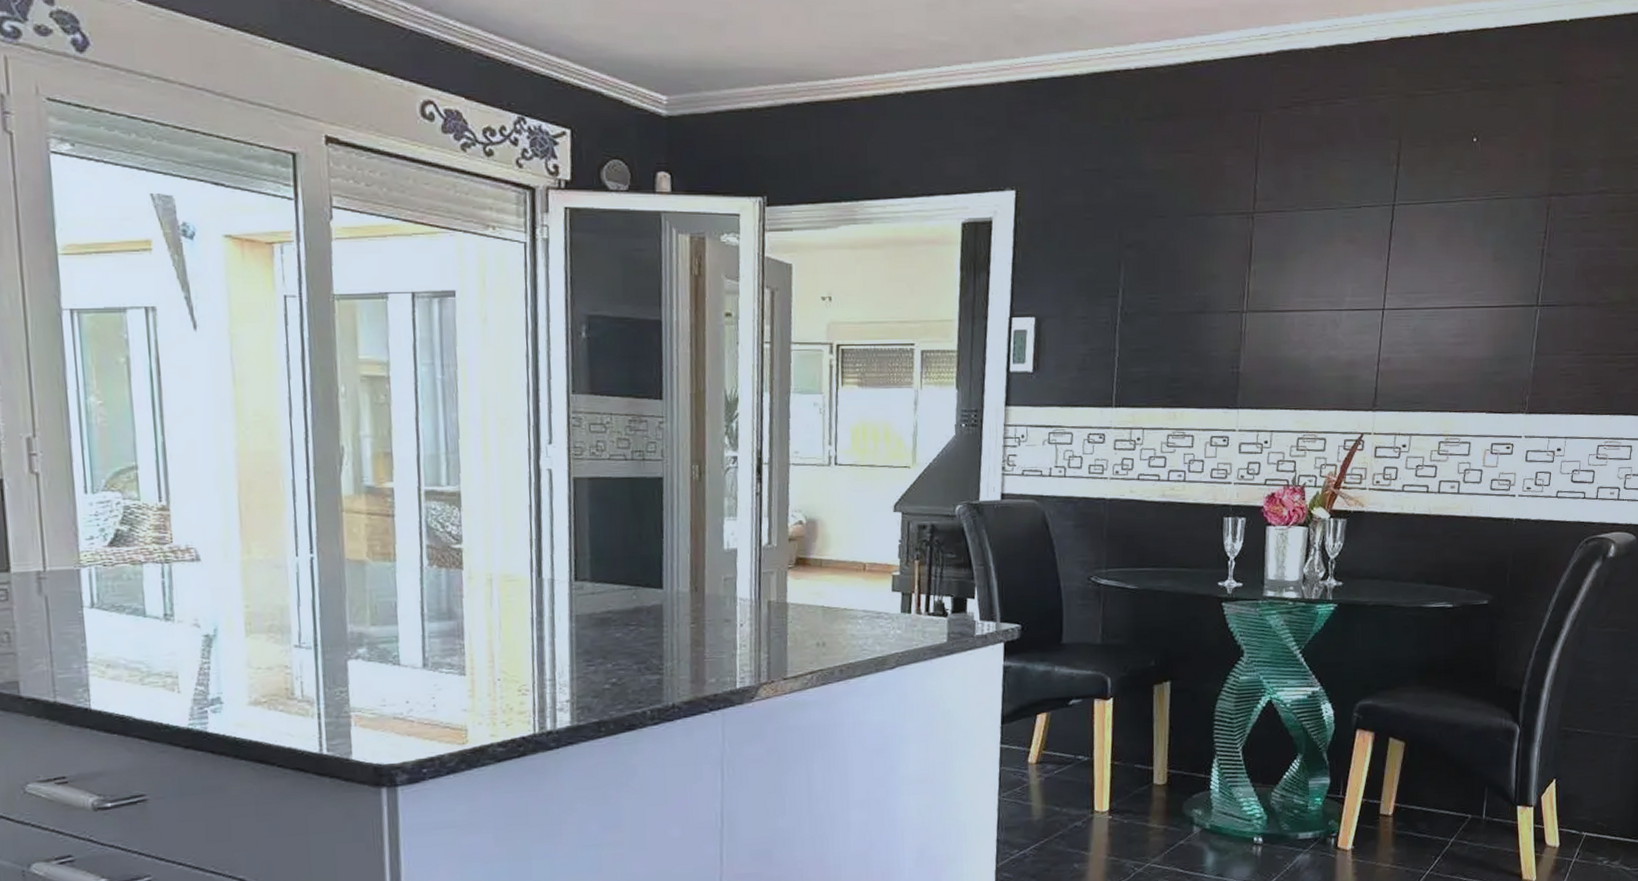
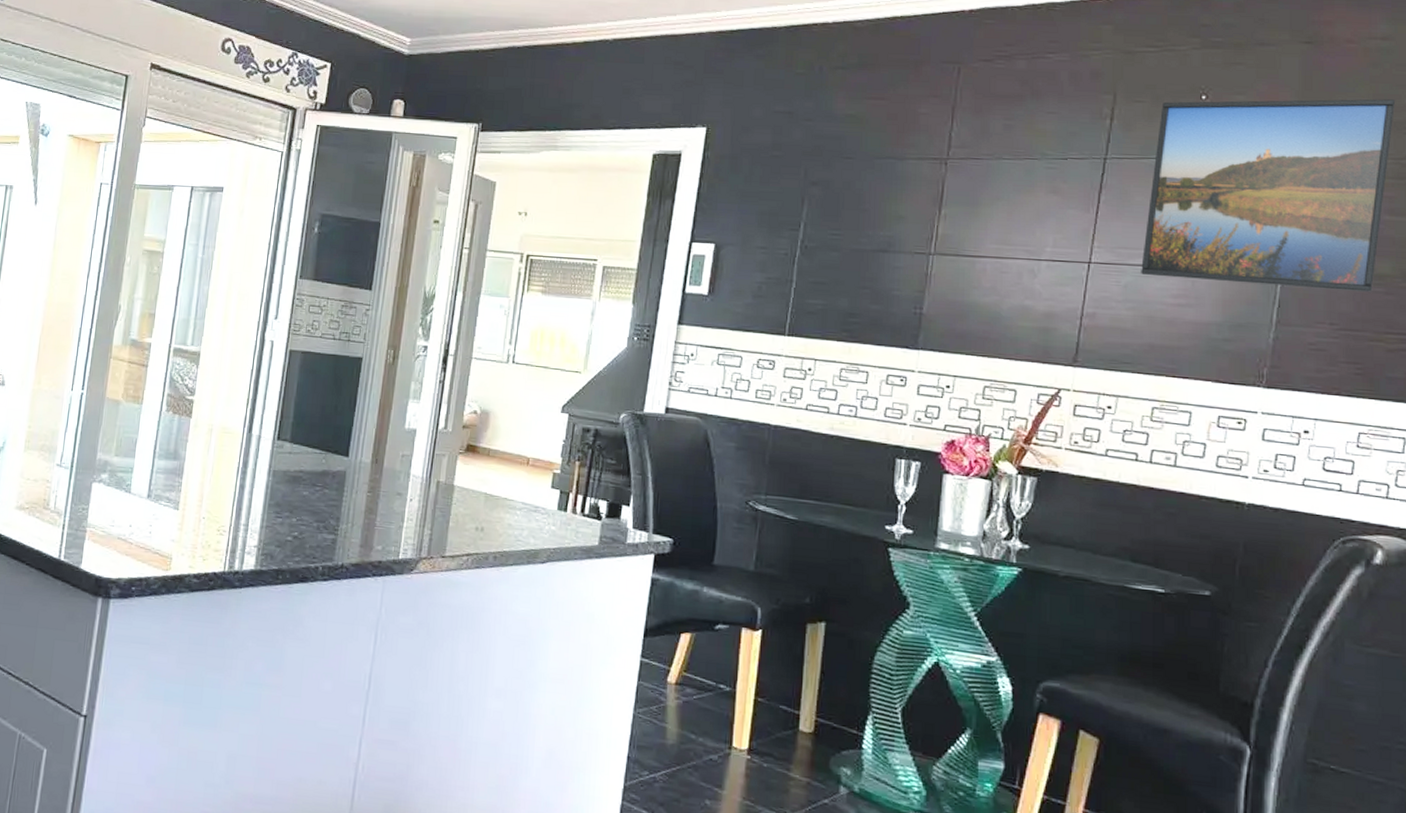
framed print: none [1426,136,1627,319] -> present [1141,99,1396,292]

